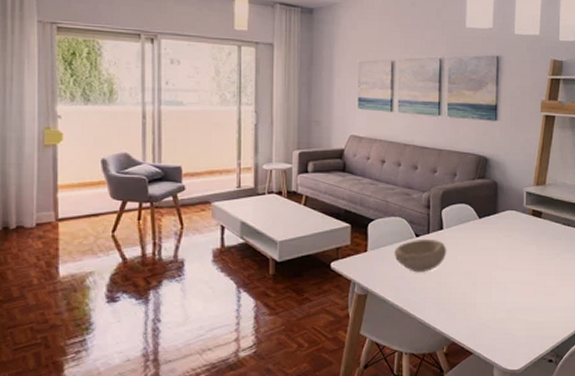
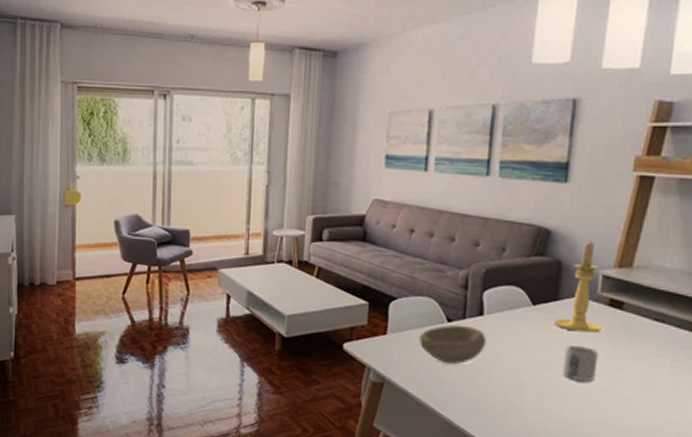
candle holder: none [494,165,530,237] -> present [553,241,604,333]
mug: none [503,249,528,276] -> present [562,346,599,381]

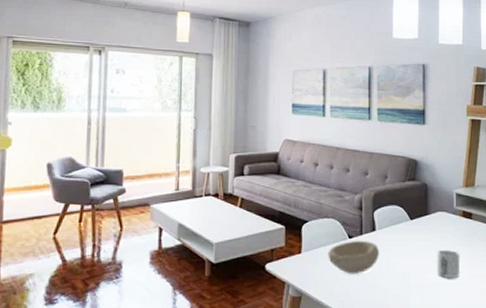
candle holder: present [553,241,604,333] -> none [426,168,461,239]

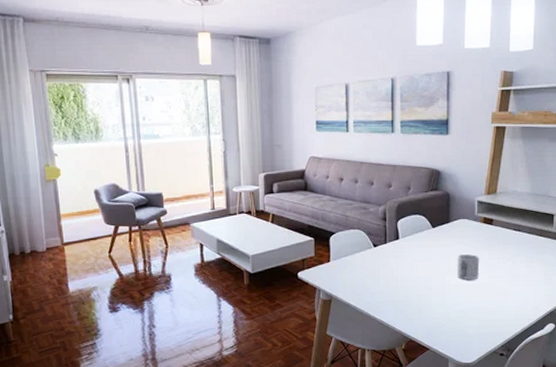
bowl: present [328,240,380,274] -> none [354,248,403,279]

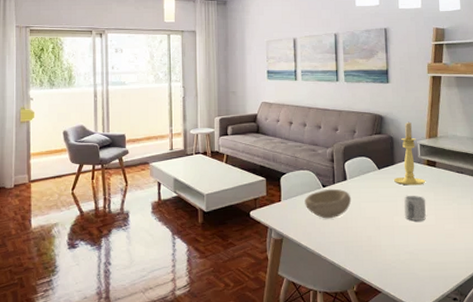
bowl: none [354,248,403,279] -> present [305,188,352,219]
candle holder: none [447,176,481,244] -> present [393,121,426,186]

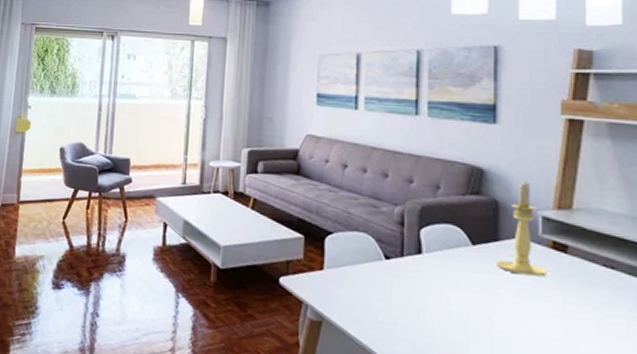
bowl: present [305,188,352,219] -> none [357,262,428,305]
mug: present [404,196,426,220] -> none [510,289,548,330]

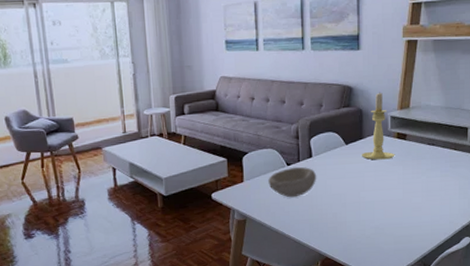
bowl: none [357,262,428,305] -> present [268,166,317,198]

